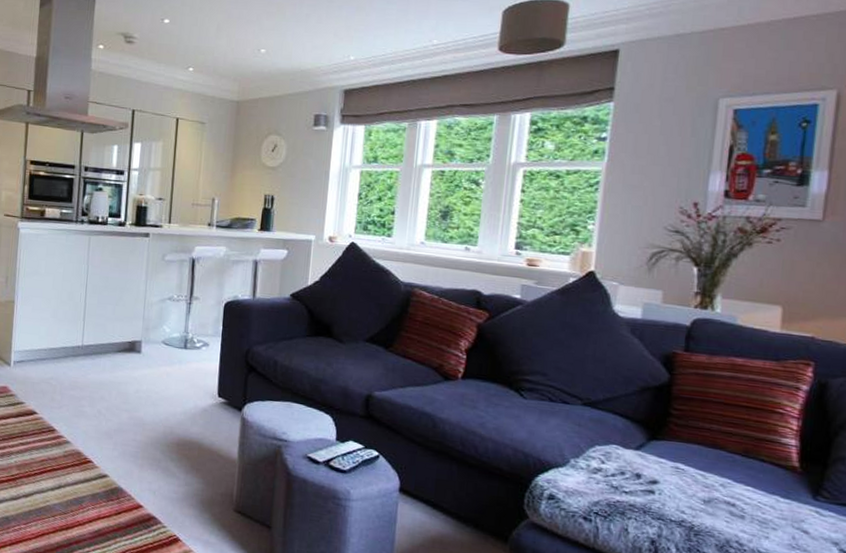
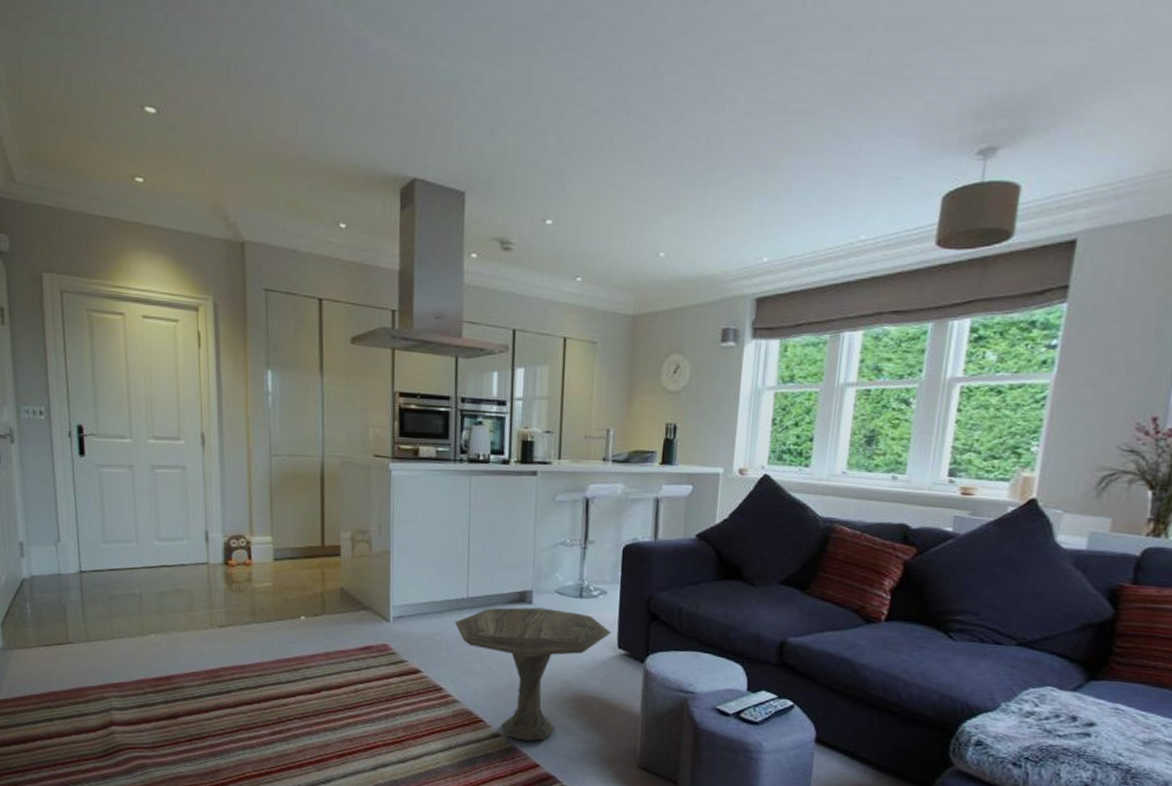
side table: none [69,355,213,483] -> present [454,607,612,742]

